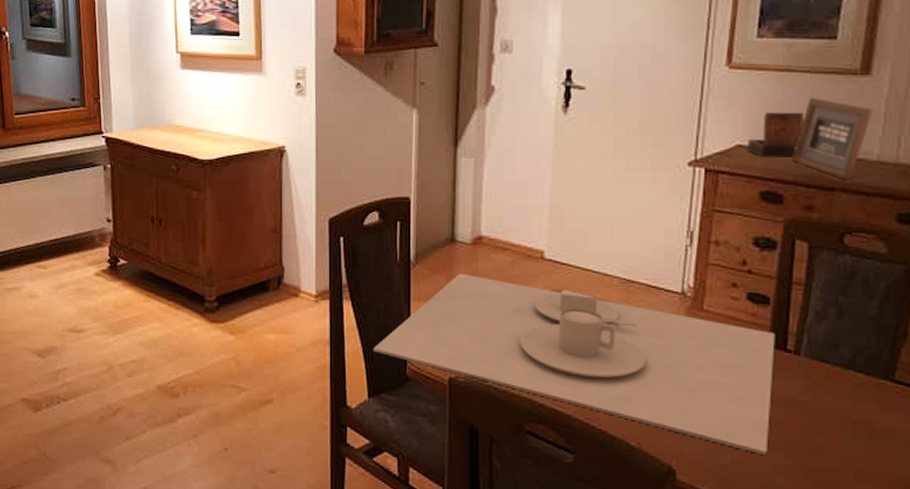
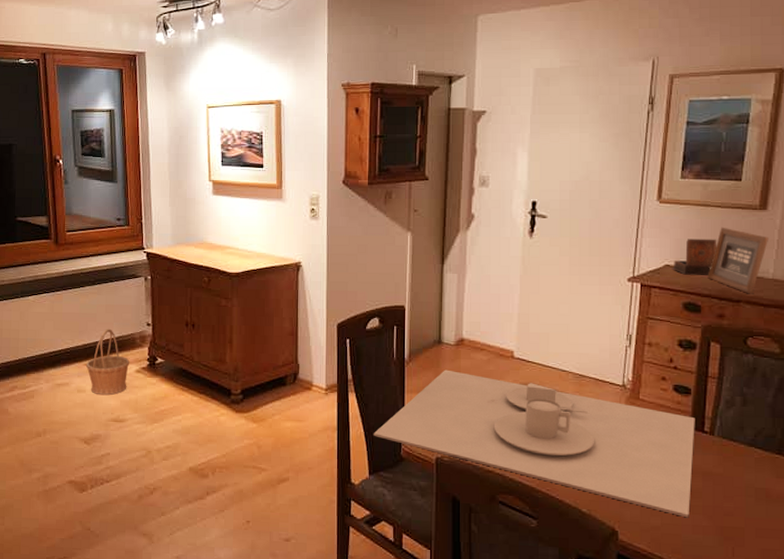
basket: none [38,225,88,302] -> present [85,328,130,396]

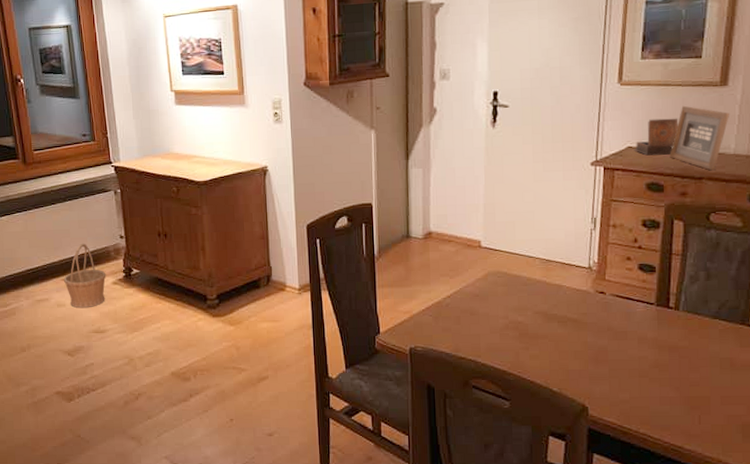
place setting: present [373,369,695,518] -> none [347,263,661,391]

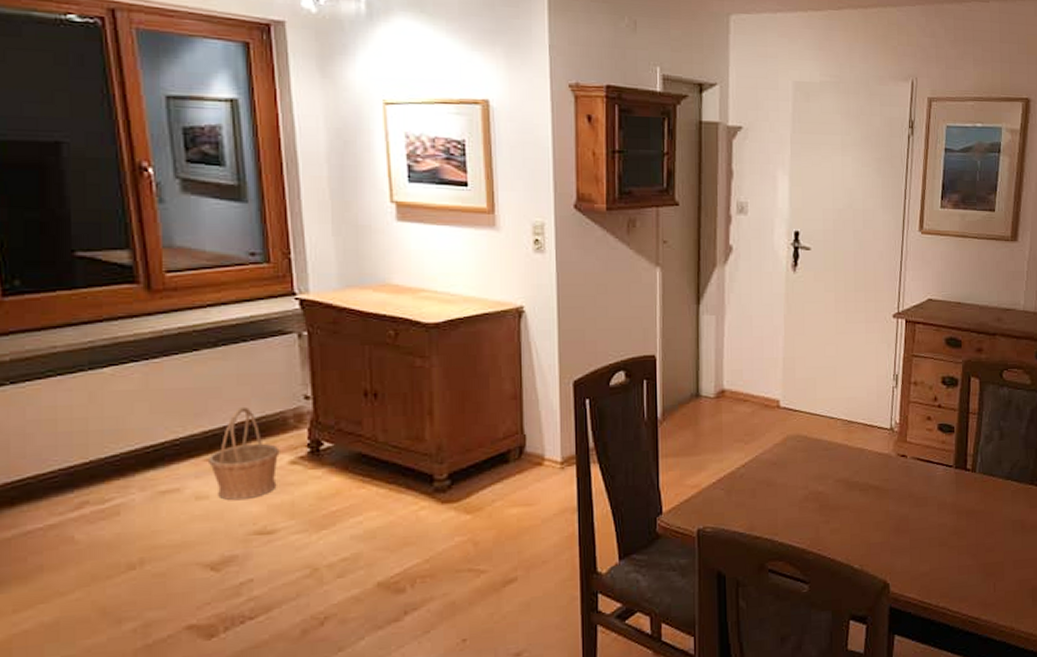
decorative box: present [633,118,679,156] -> none [934,271,975,309]
picture frame: present [669,105,730,171] -> none [966,258,1020,327]

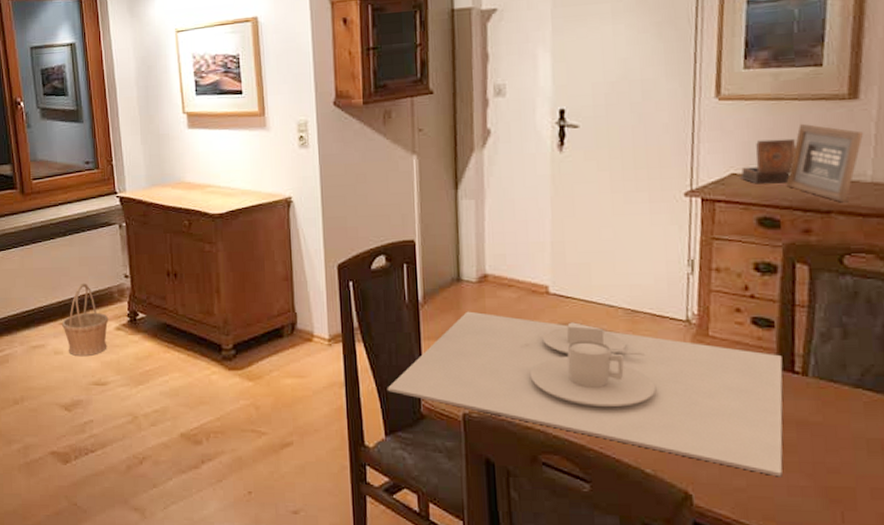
place setting: none [622,426,959,560] -> present [387,311,783,477]
decorative box: none [934,271,975,309] -> present [739,138,797,184]
picture frame: none [966,258,1020,327] -> present [786,123,864,203]

